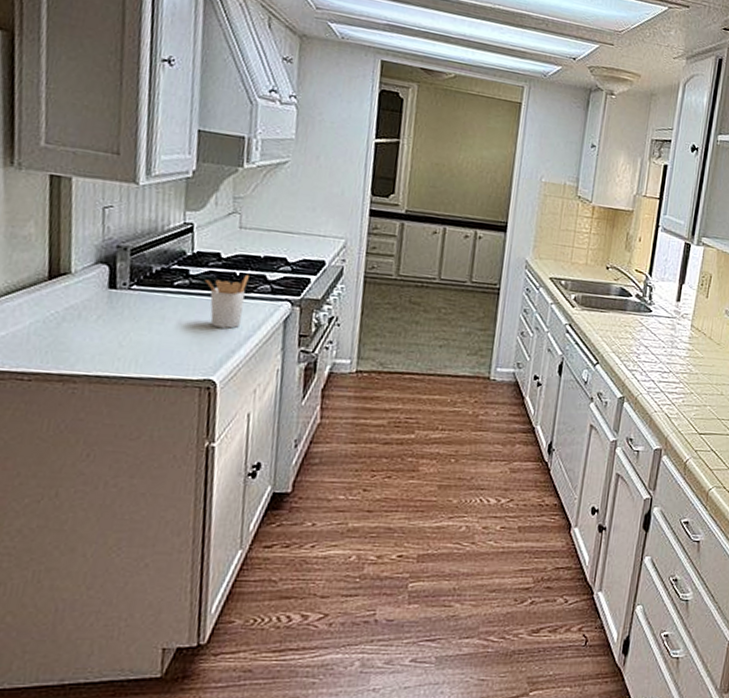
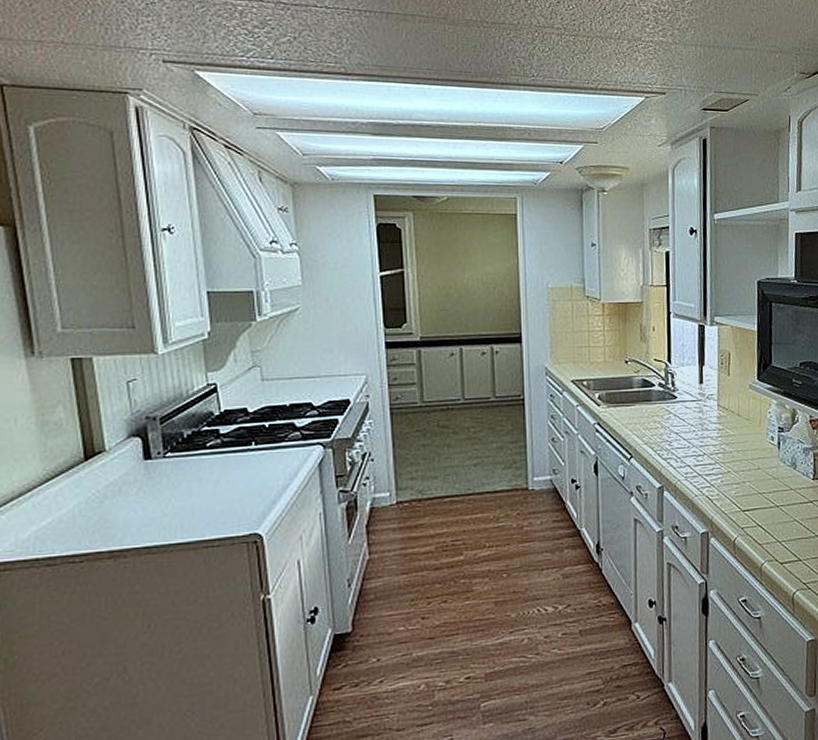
utensil holder: present [204,275,249,329] -> none [235,425,278,481]

